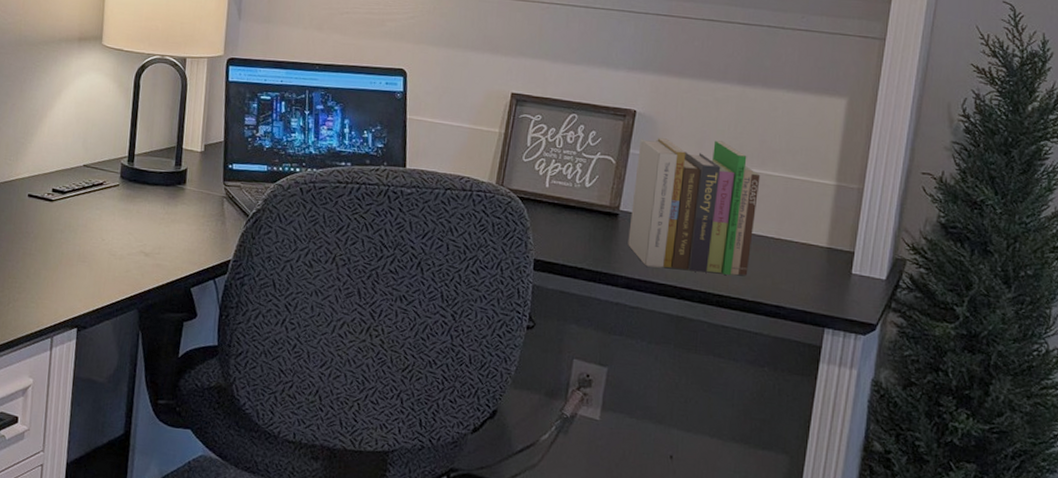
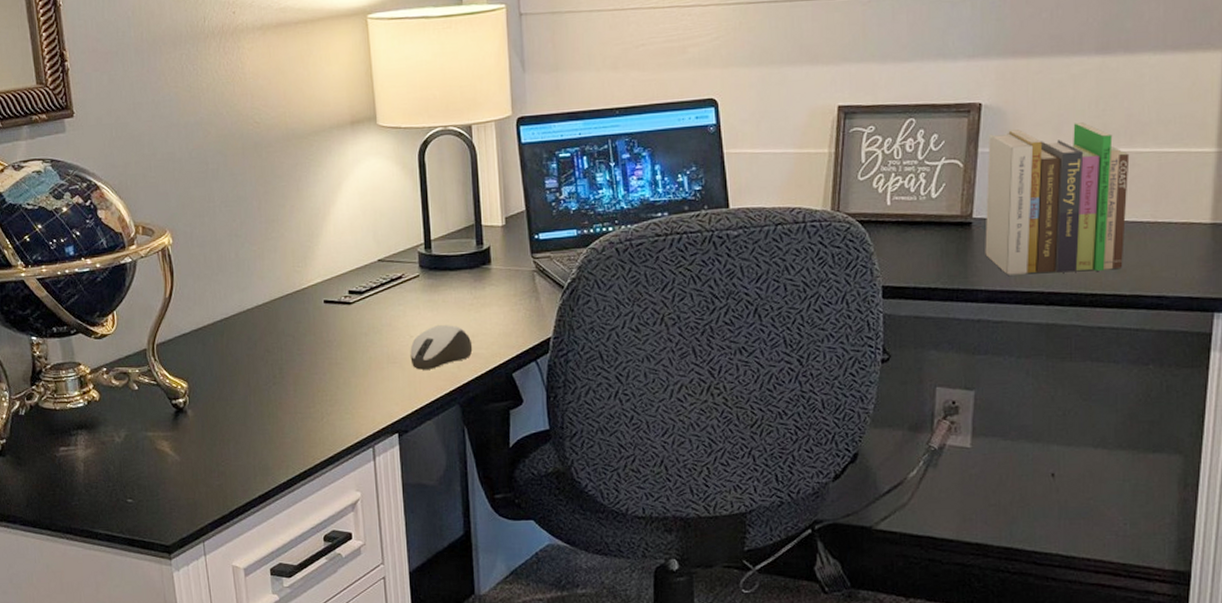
computer mouse: none [99,233,158,273] -> present [410,325,473,370]

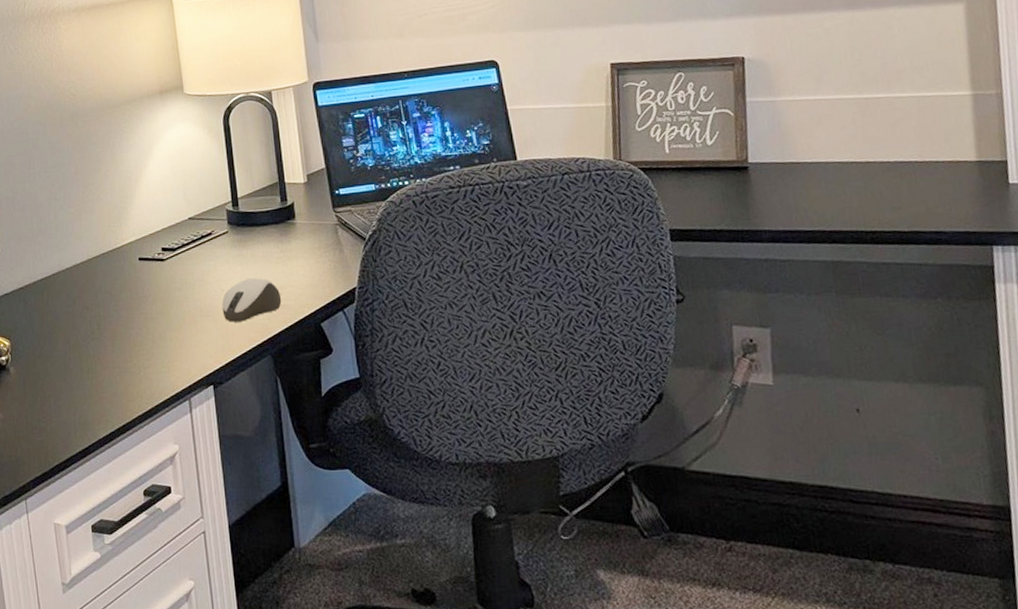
books: present [985,122,1130,275] -> none [754,71,898,216]

